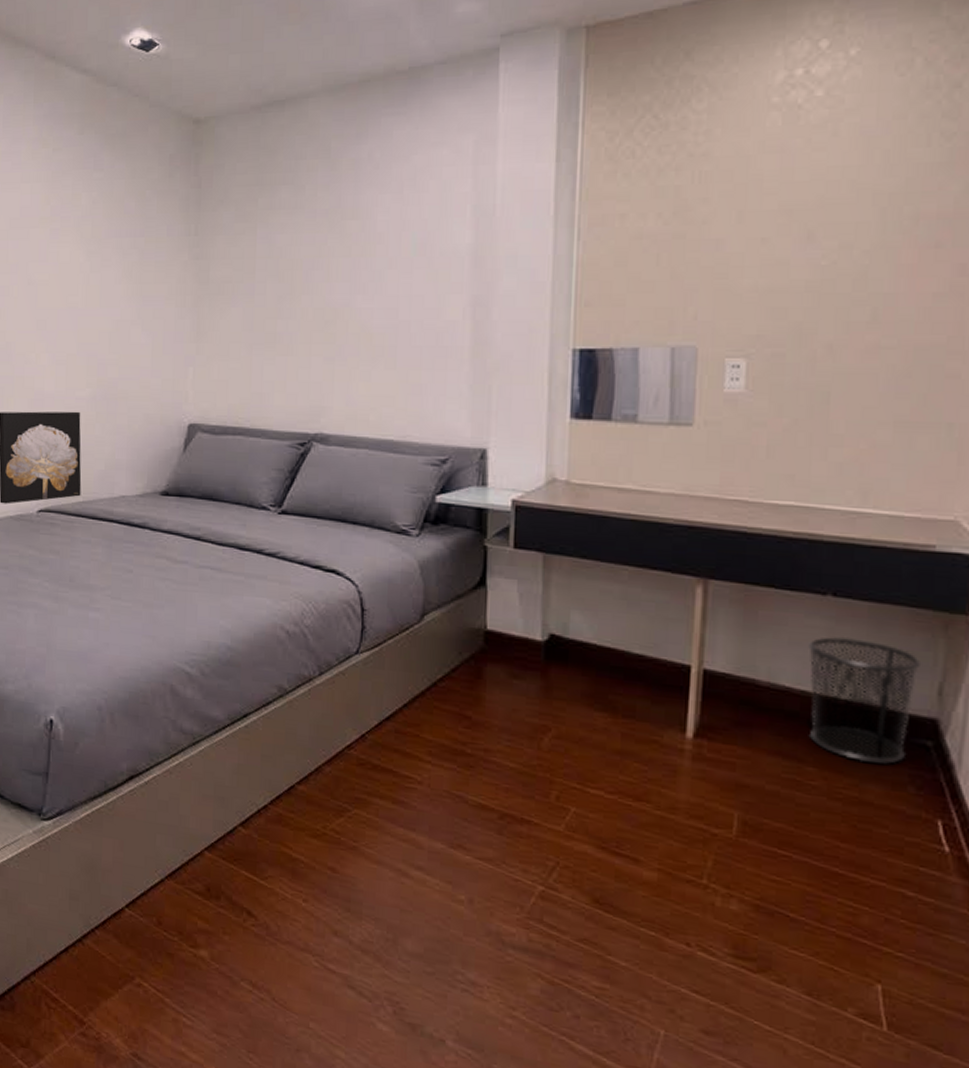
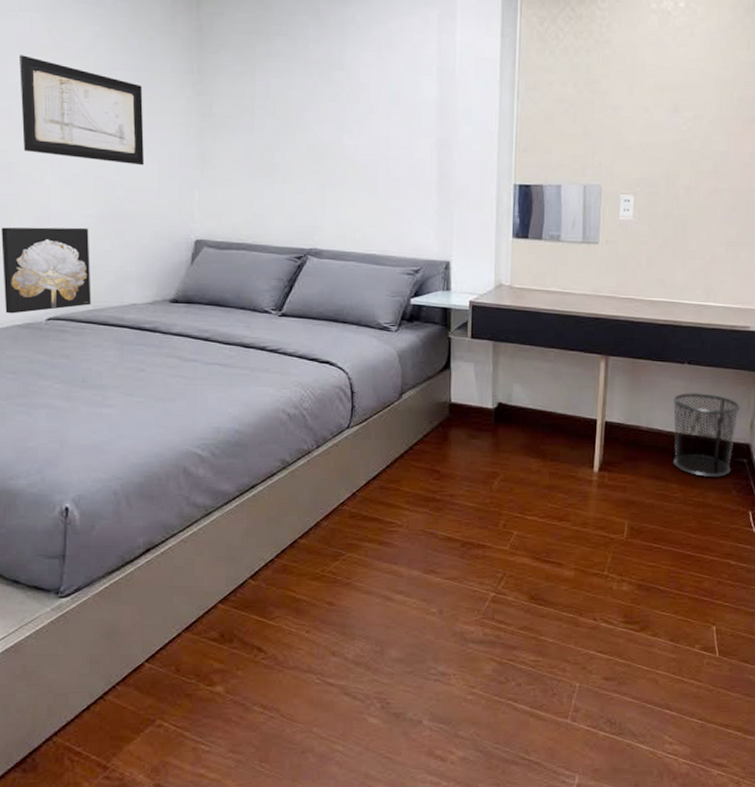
wall art: none [20,229,138,341] -> present [20,55,144,166]

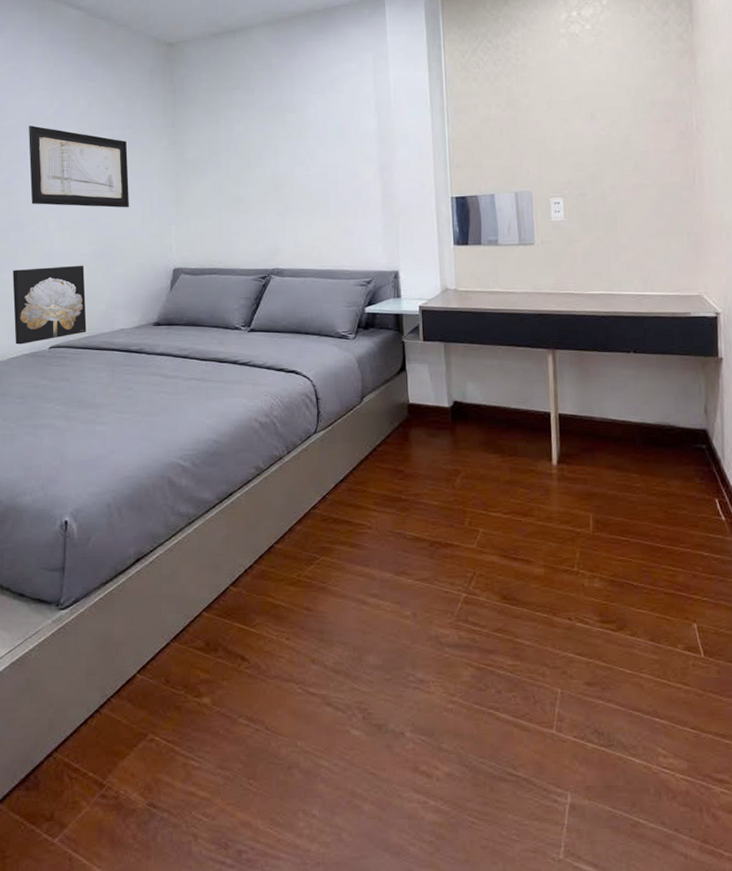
waste bin: present [673,392,741,477] -> none [623,380,693,465]

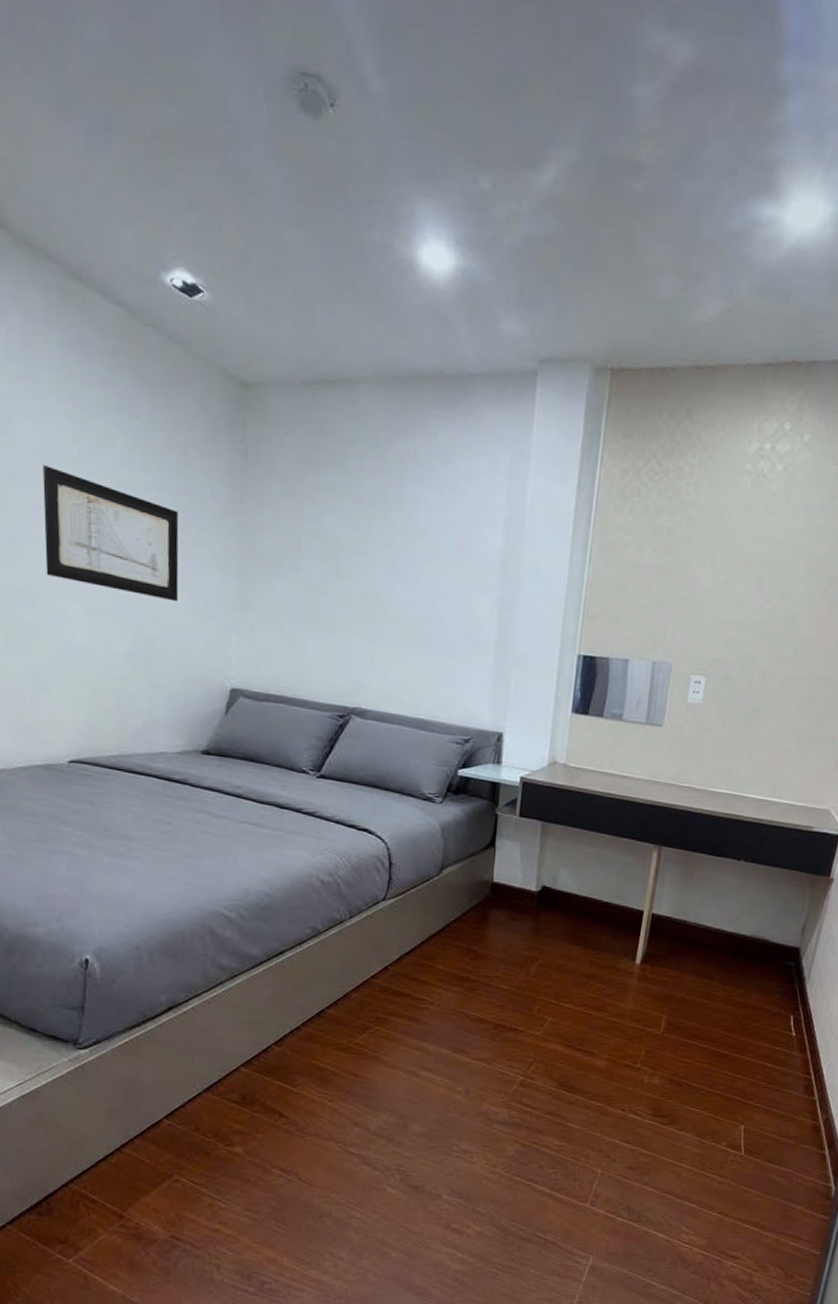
wall art: present [13,265,87,345] -> none [21,658,117,753]

